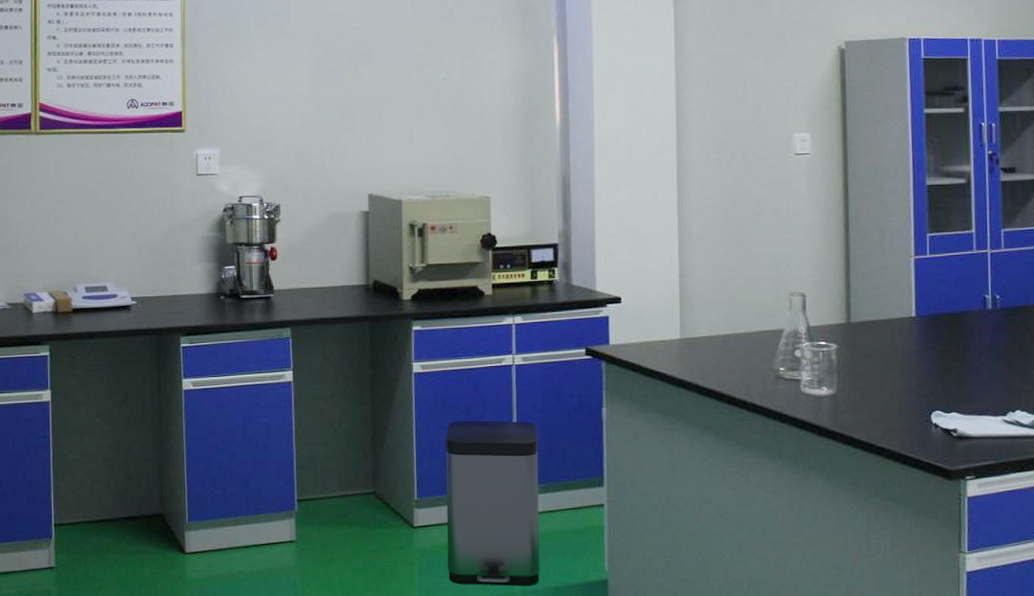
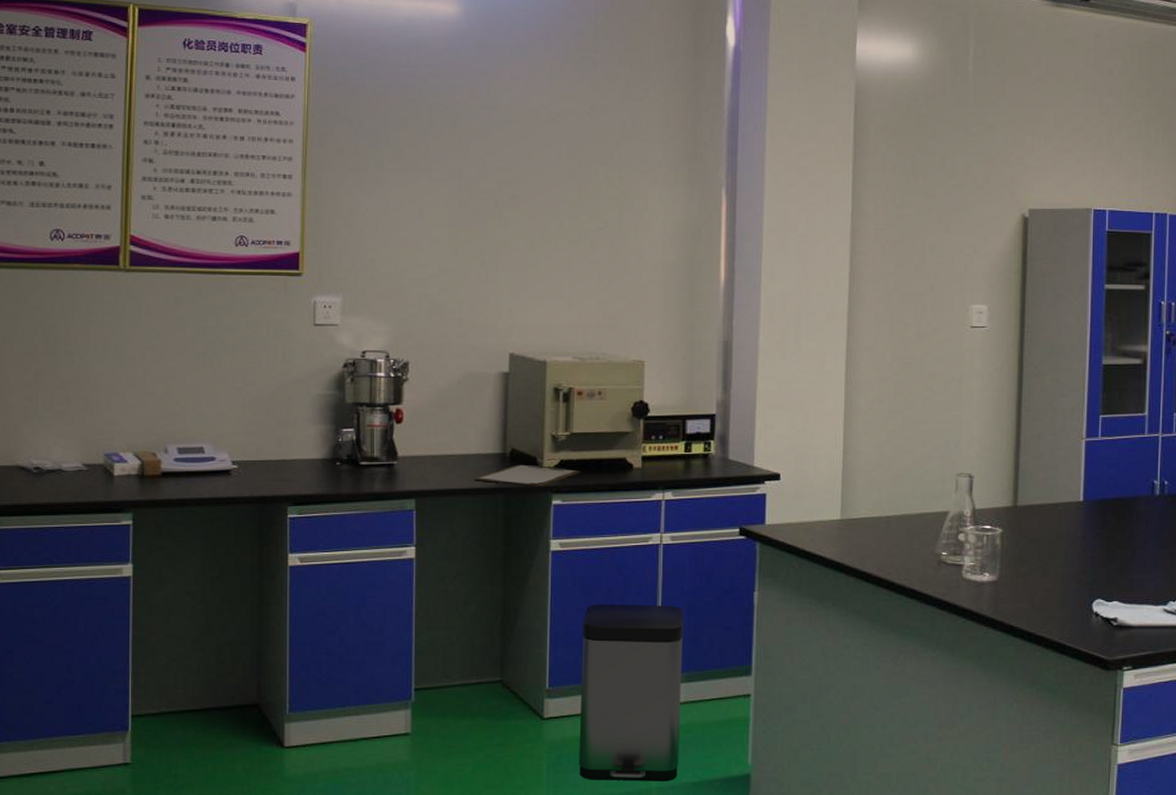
clipboard: none [342,294,437,315] -> present [474,464,580,488]

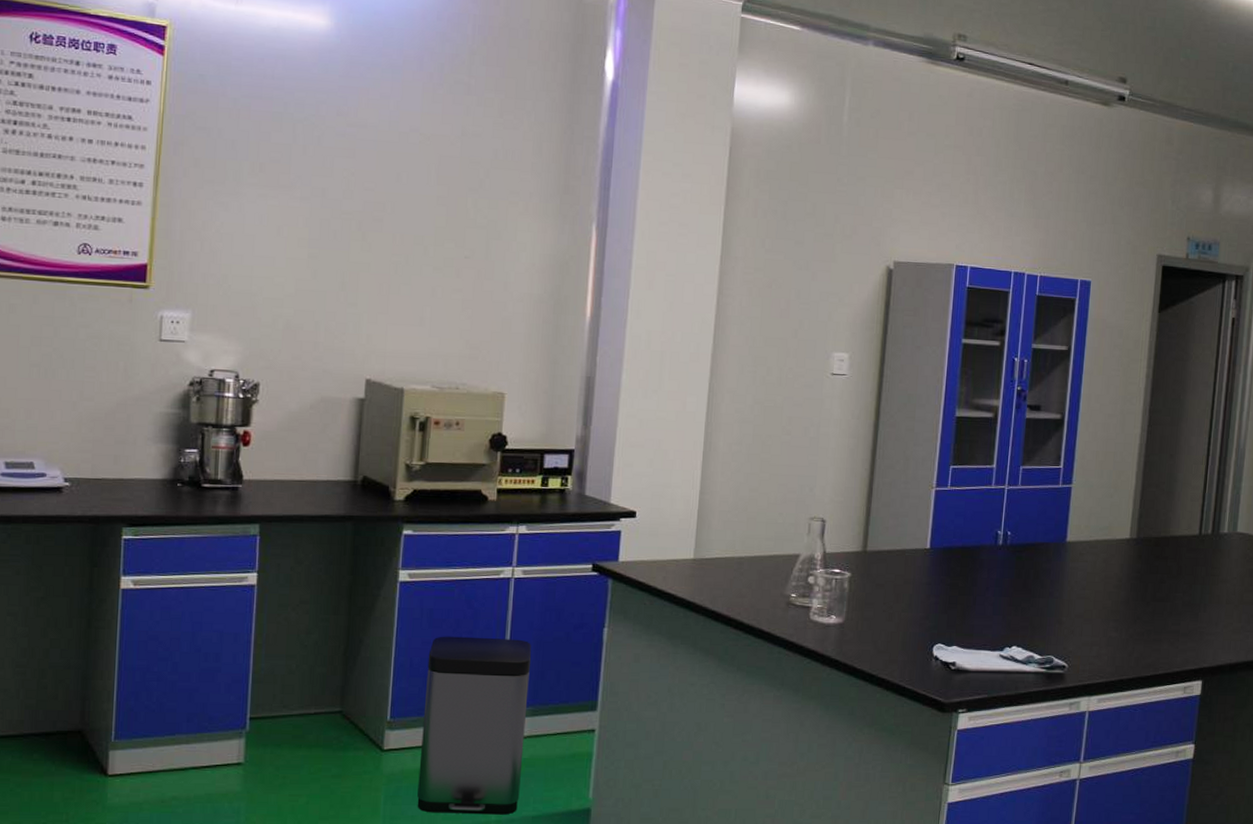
clipboard: present [474,464,580,488] -> none [323,492,433,517]

